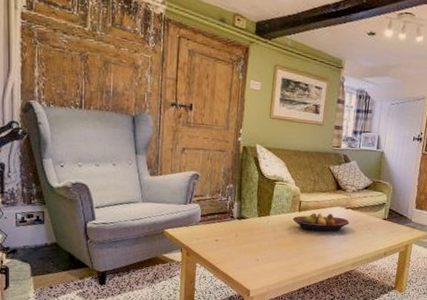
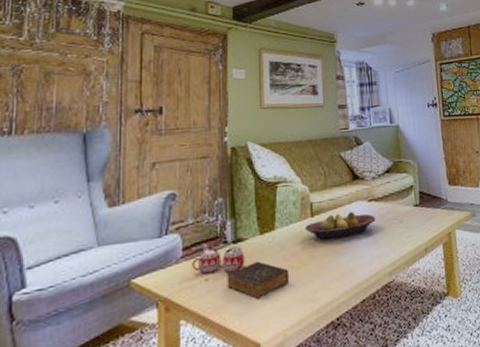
mug: none [207,216,246,240] -> present [192,244,246,274]
book: none [230,235,277,261] -> present [226,261,290,299]

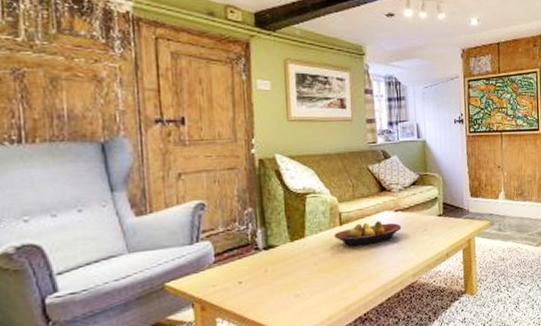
mug: present [192,244,246,274] -> none [225,250,277,278]
book: present [226,261,290,299] -> none [259,265,320,299]

